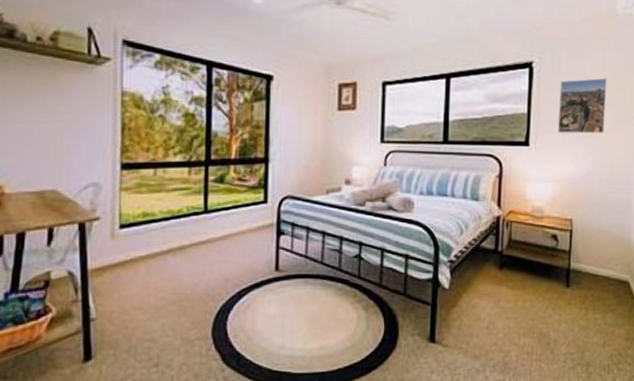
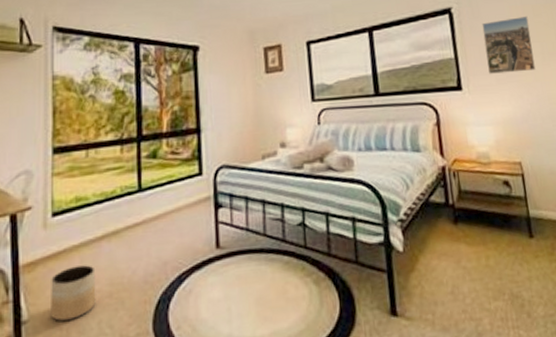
planter: none [117,275,160,321] -> present [51,265,96,321]

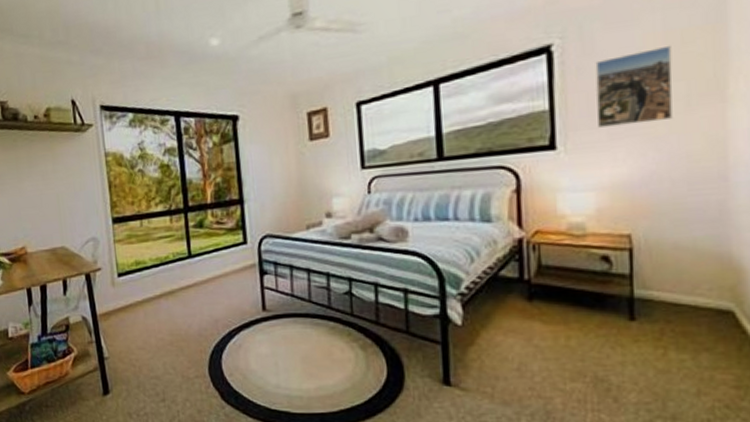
planter: present [51,265,96,321] -> none [122,318,160,360]

